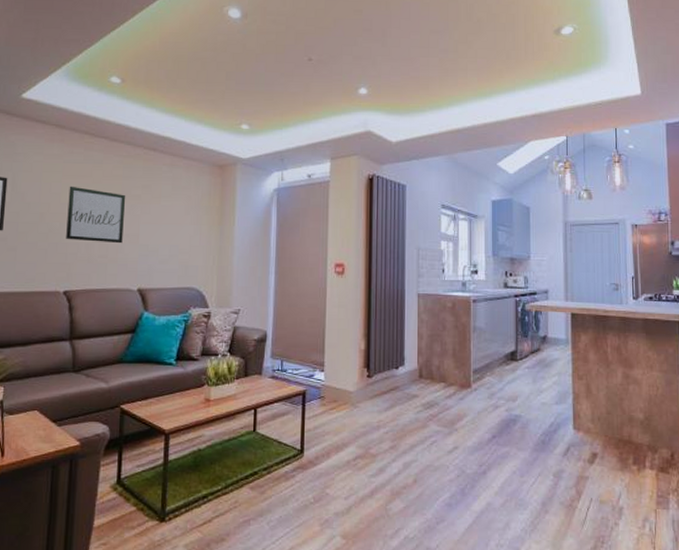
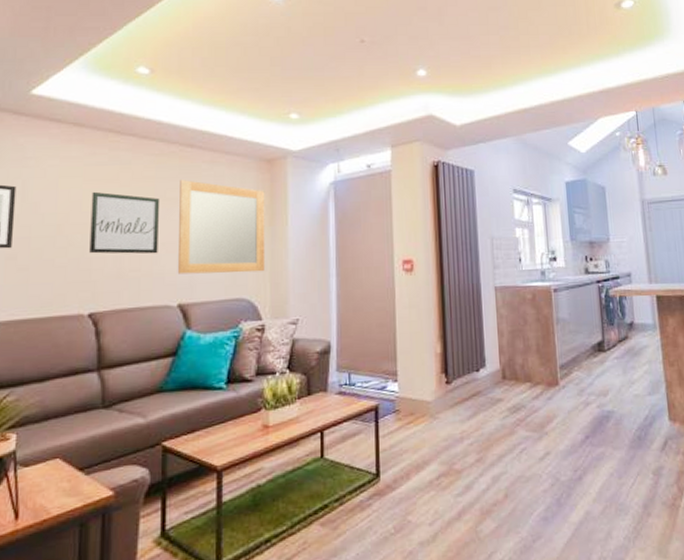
home mirror: none [138,180,216,265] -> present [177,180,266,275]

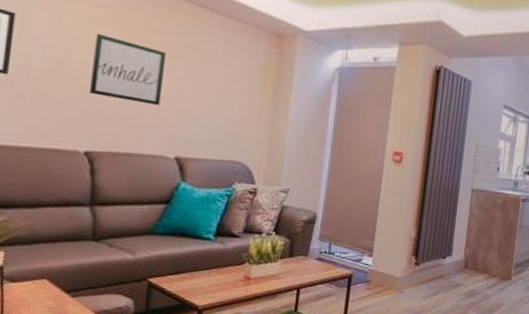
home mirror: present [177,180,266,275] -> none [177,38,272,140]

